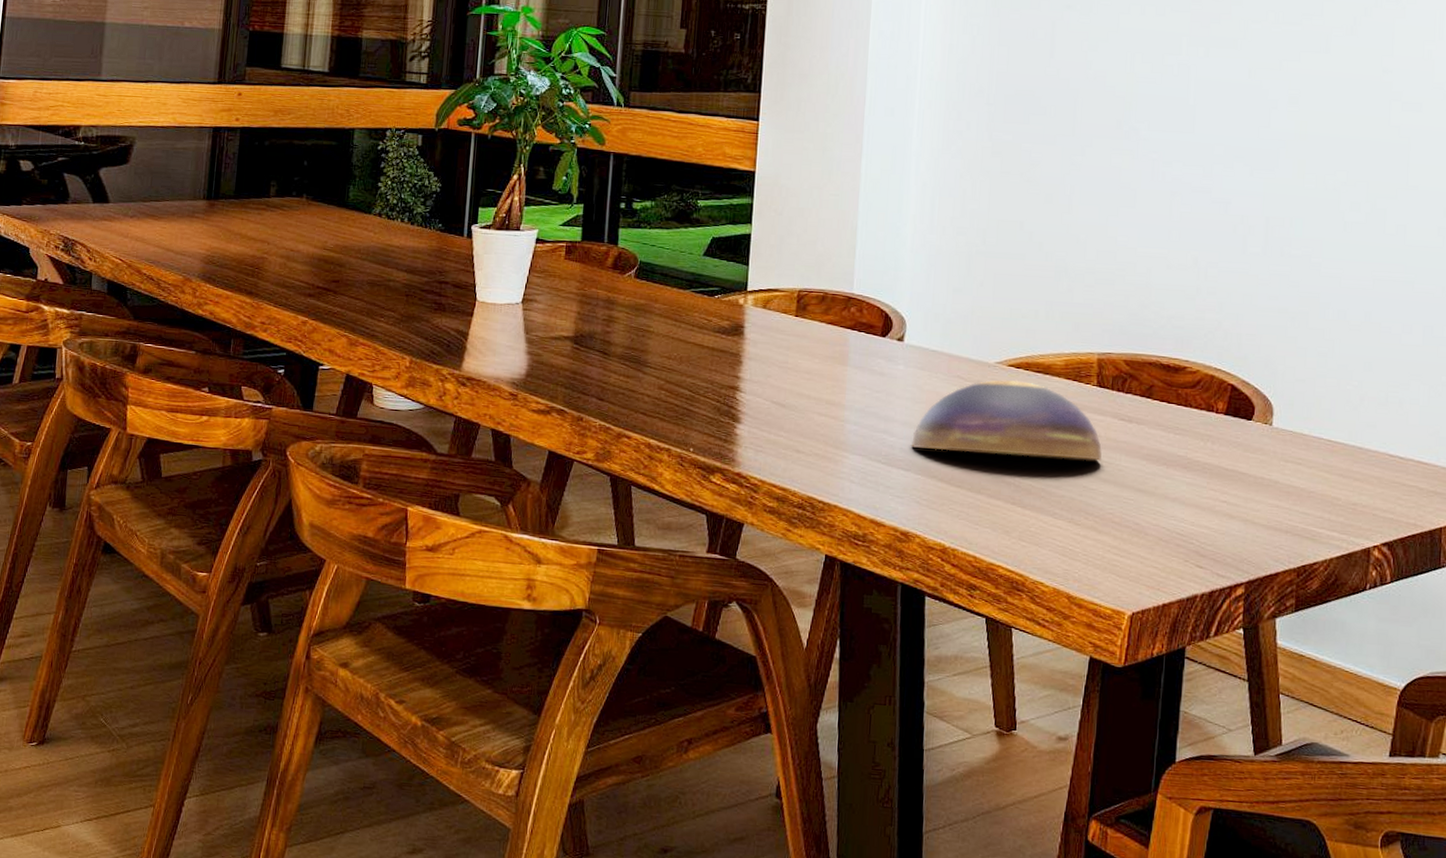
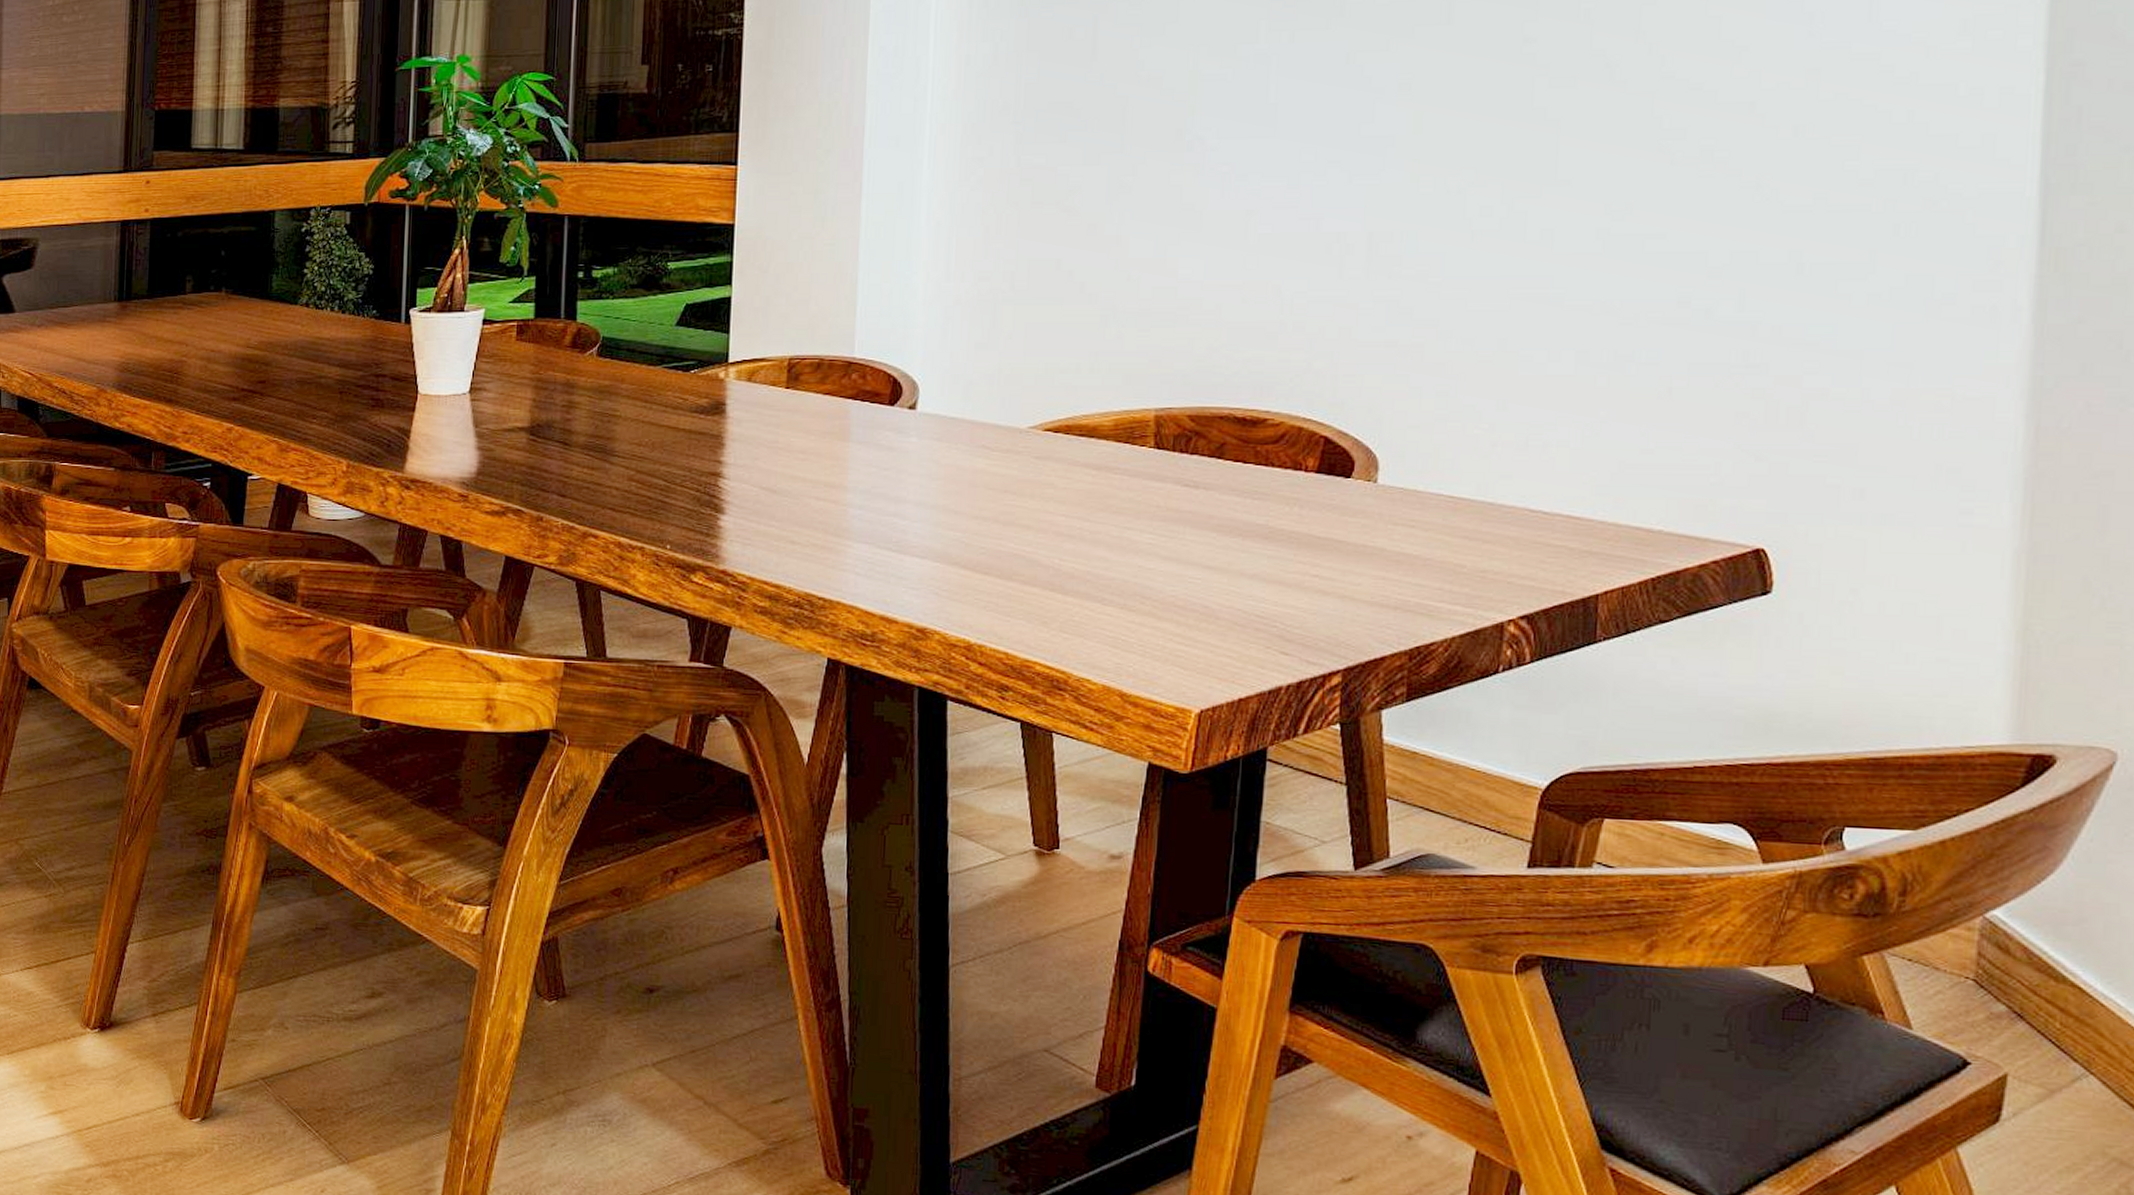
decorative bowl: present [911,380,1103,461] -> none [928,446,1162,536]

